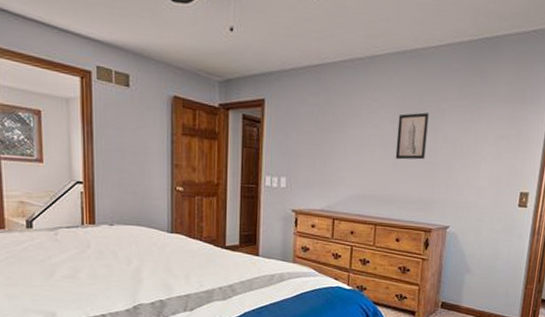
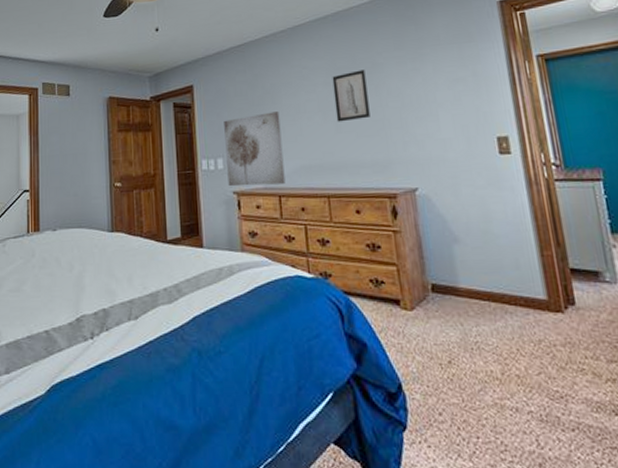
wall art: none [288,139,345,208] -> present [224,111,286,187]

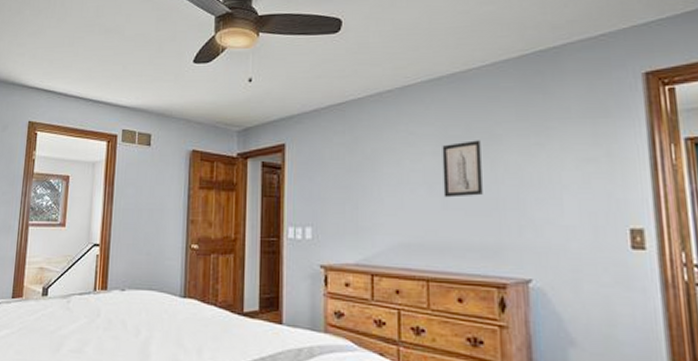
wall art: present [224,111,286,187] -> none [316,180,380,261]

